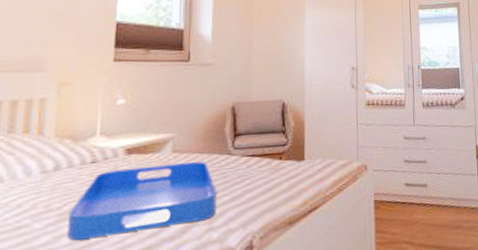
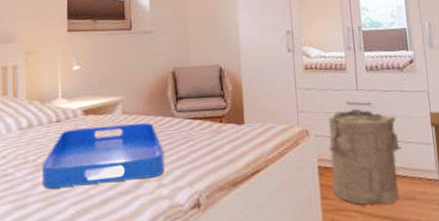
laundry hamper: none [385,142,450,237] -> present [328,108,402,206]

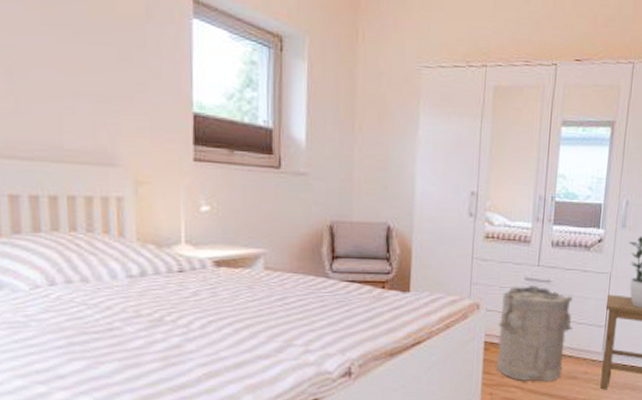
serving tray: present [41,122,165,189] -> none [159,281,313,348]

